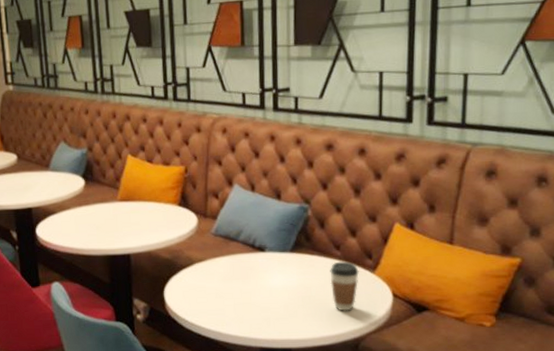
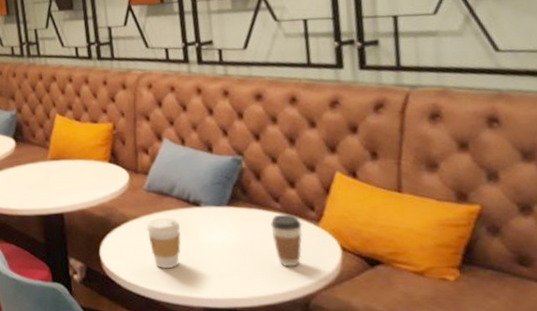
coffee cup: none [211,261,245,311] -> present [146,217,182,269]

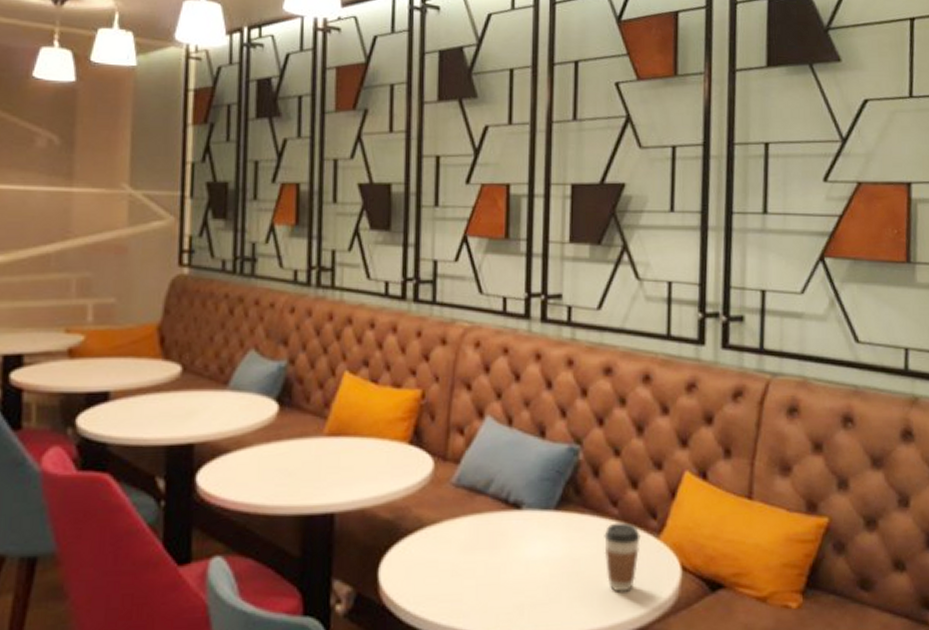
coffee cup: present [146,217,182,269] -> none [447,522,493,596]

